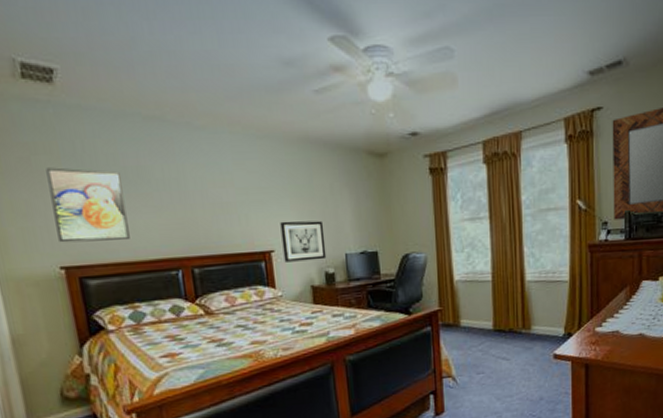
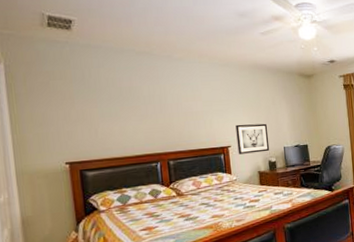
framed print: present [46,167,130,243] -> none [60,89,121,144]

